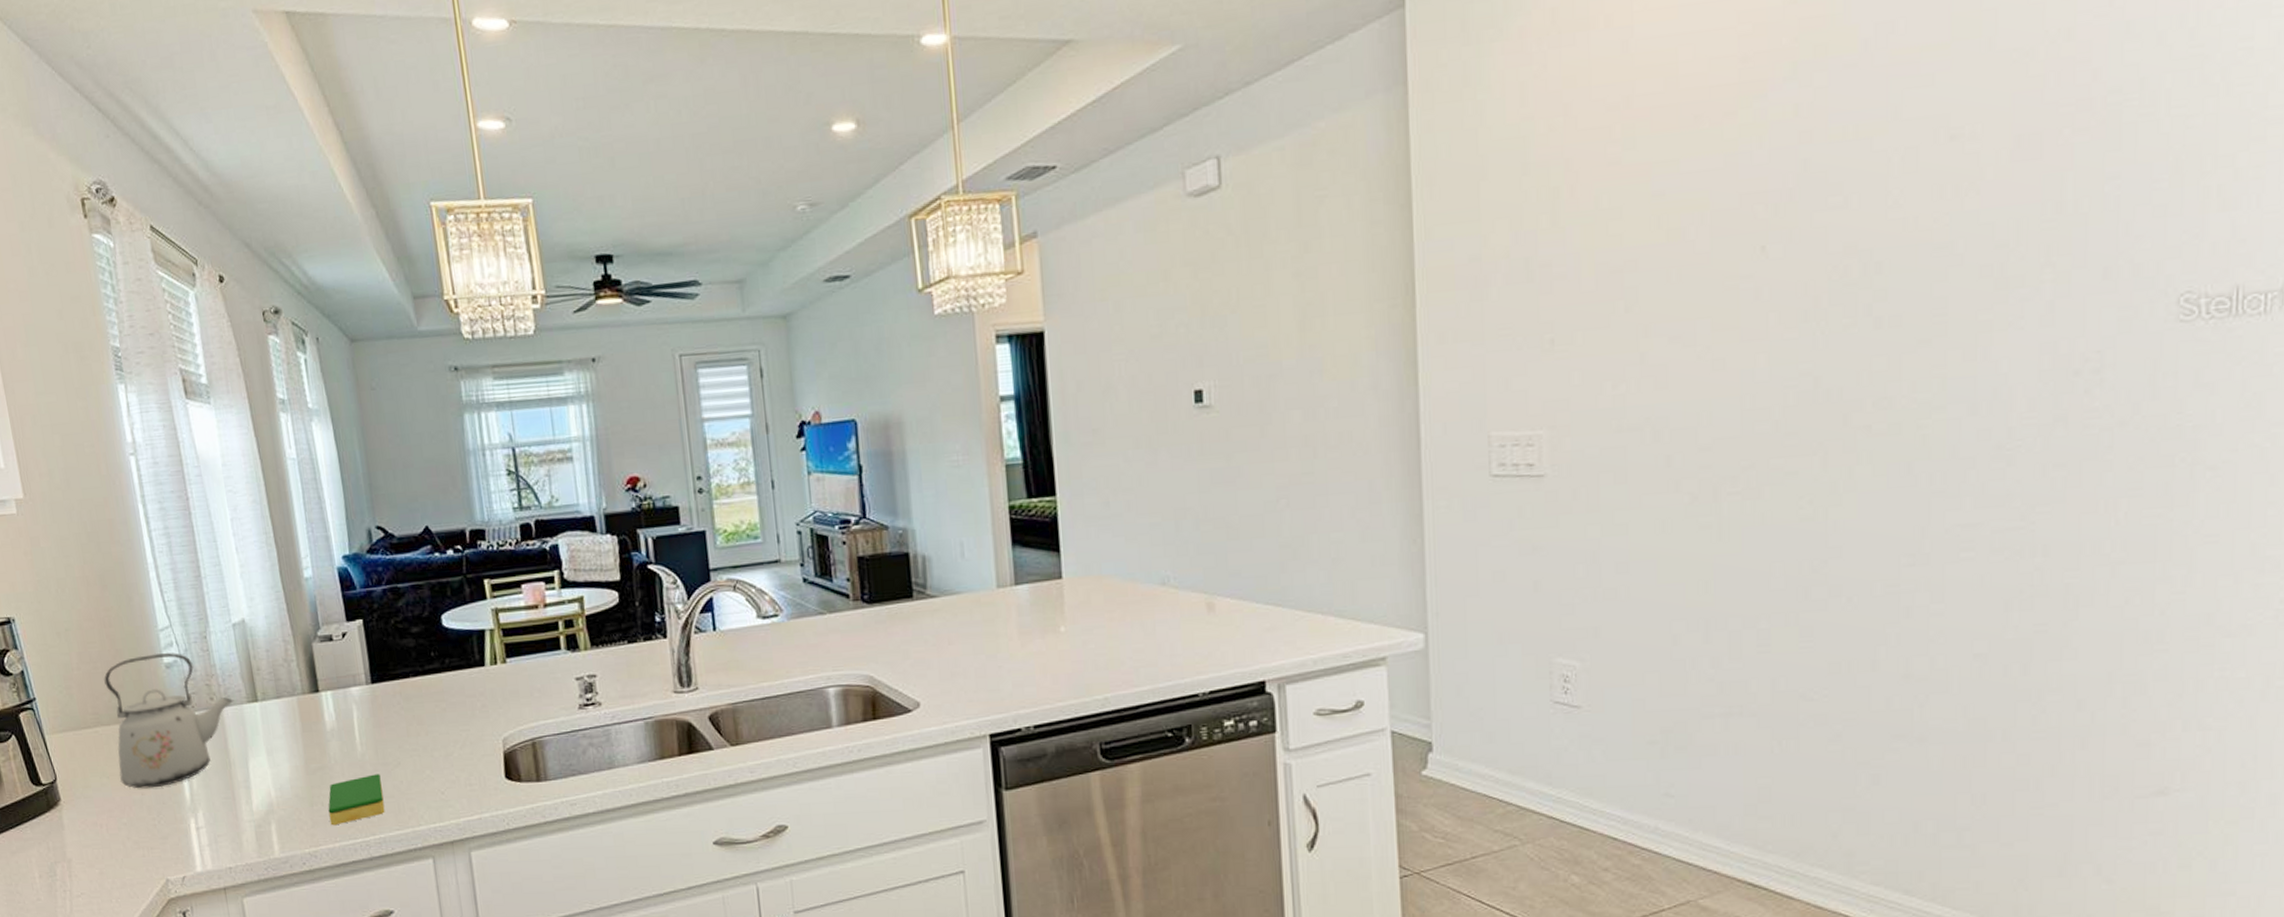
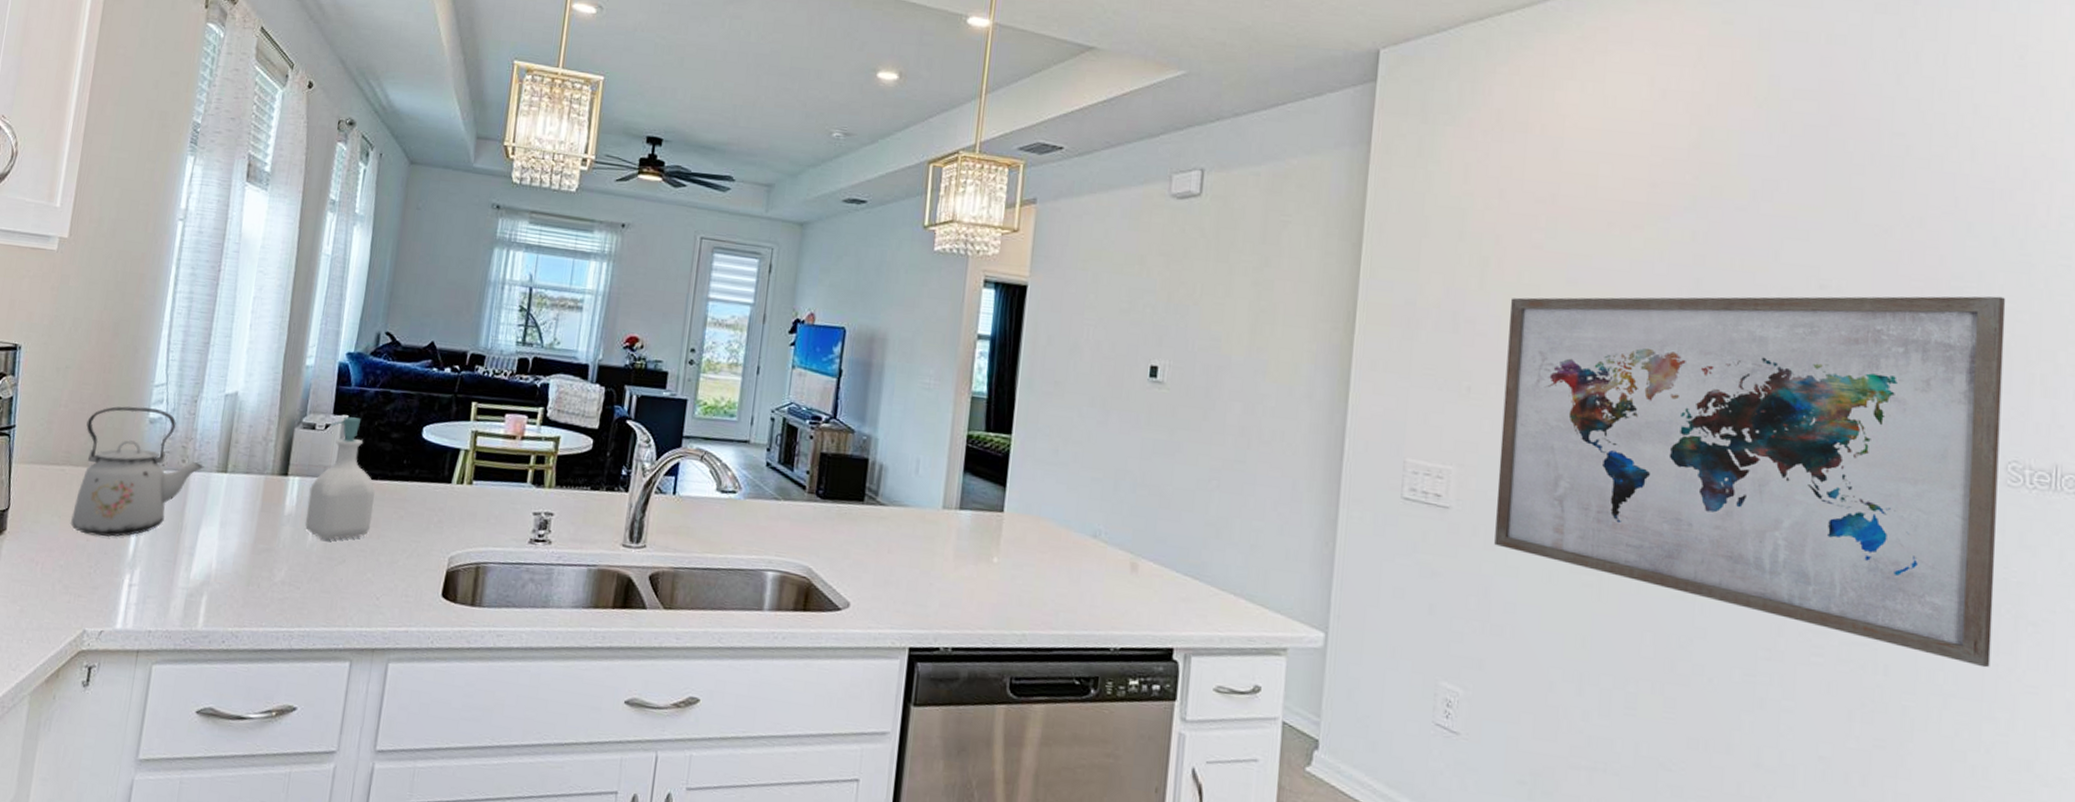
dish sponge: present [328,774,385,826] -> none [260,566,323,610]
soap bottle: none [344,620,417,748] -> present [305,417,375,541]
wall art: none [1589,102,2175,527] -> present [1494,296,2006,668]

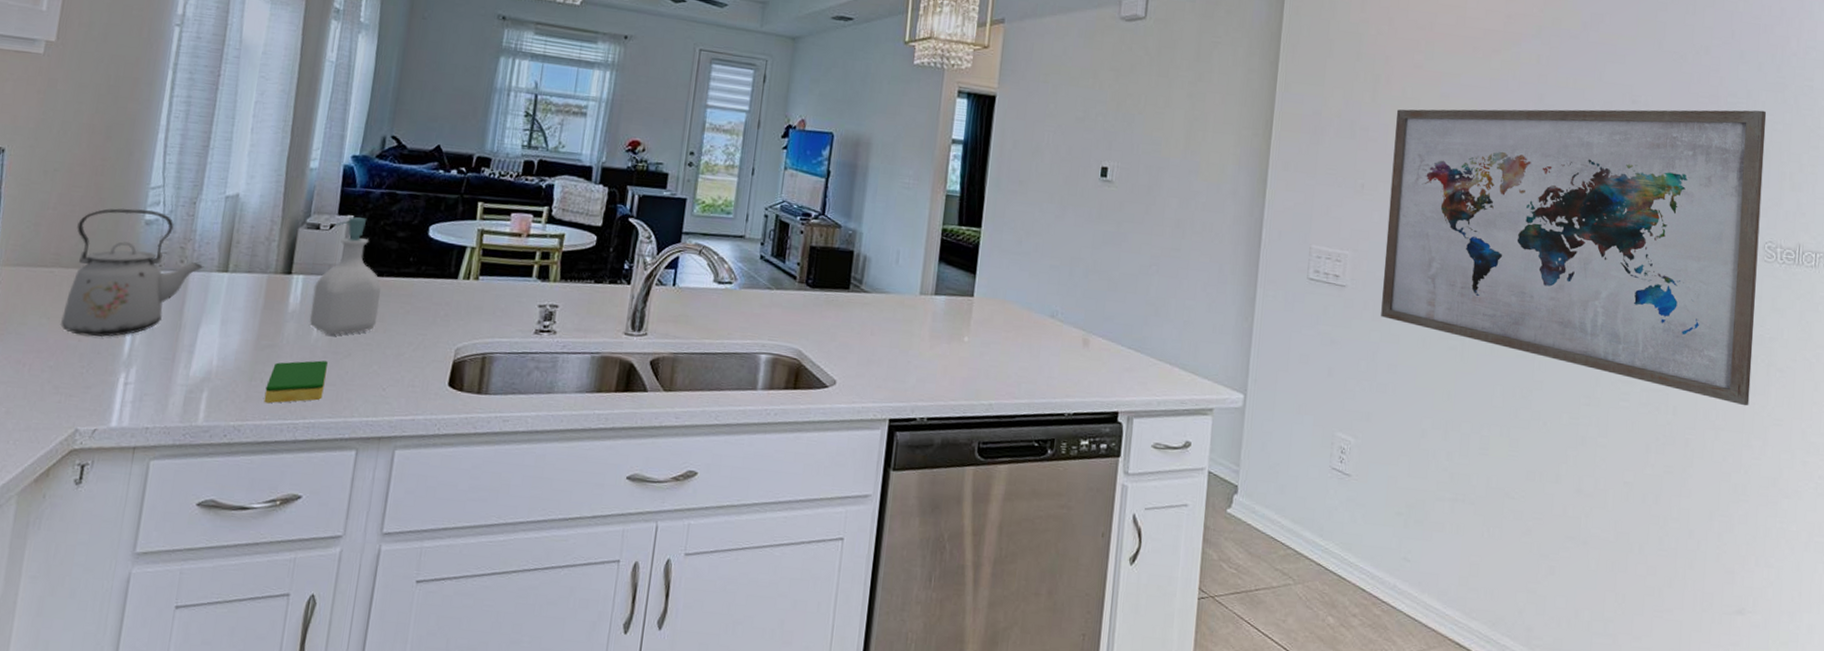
dish sponge: none [260,566,323,610] -> present [264,360,328,404]

